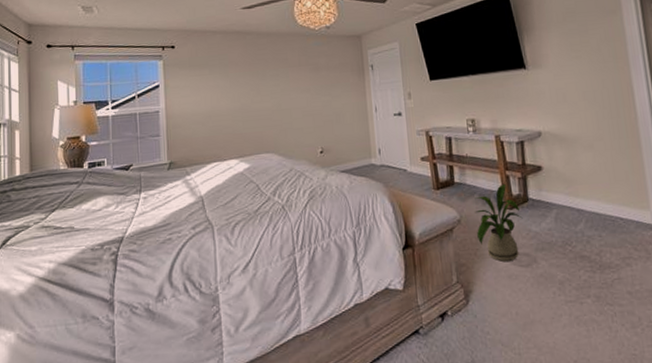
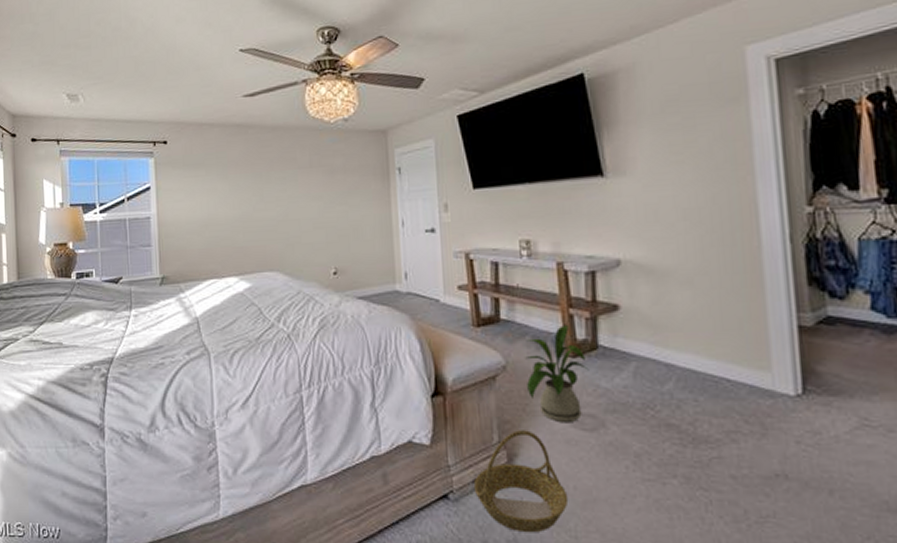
basket: none [438,270,513,355] -> present [473,430,569,533]

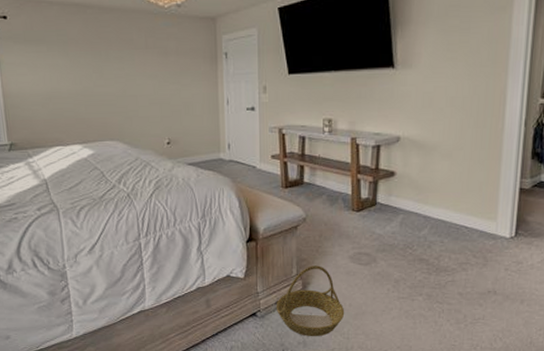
house plant: present [525,325,589,423] -> none [321,187,368,260]

